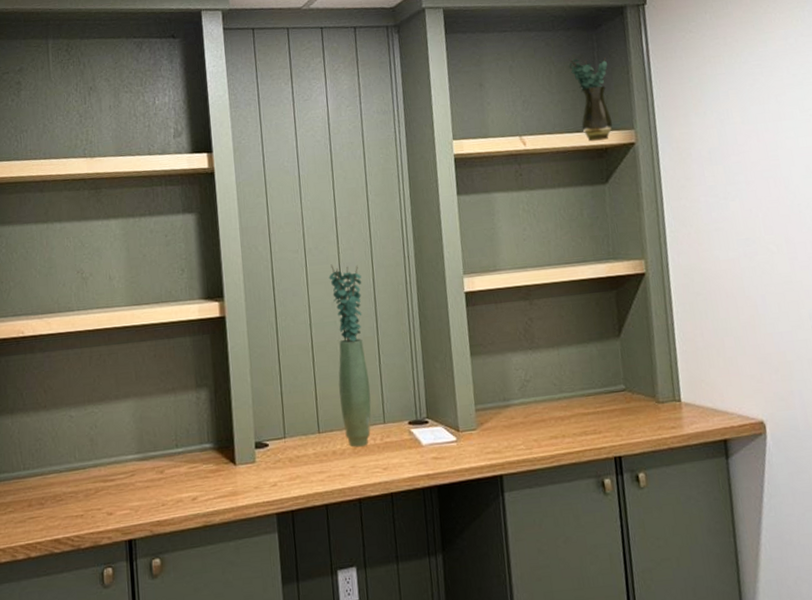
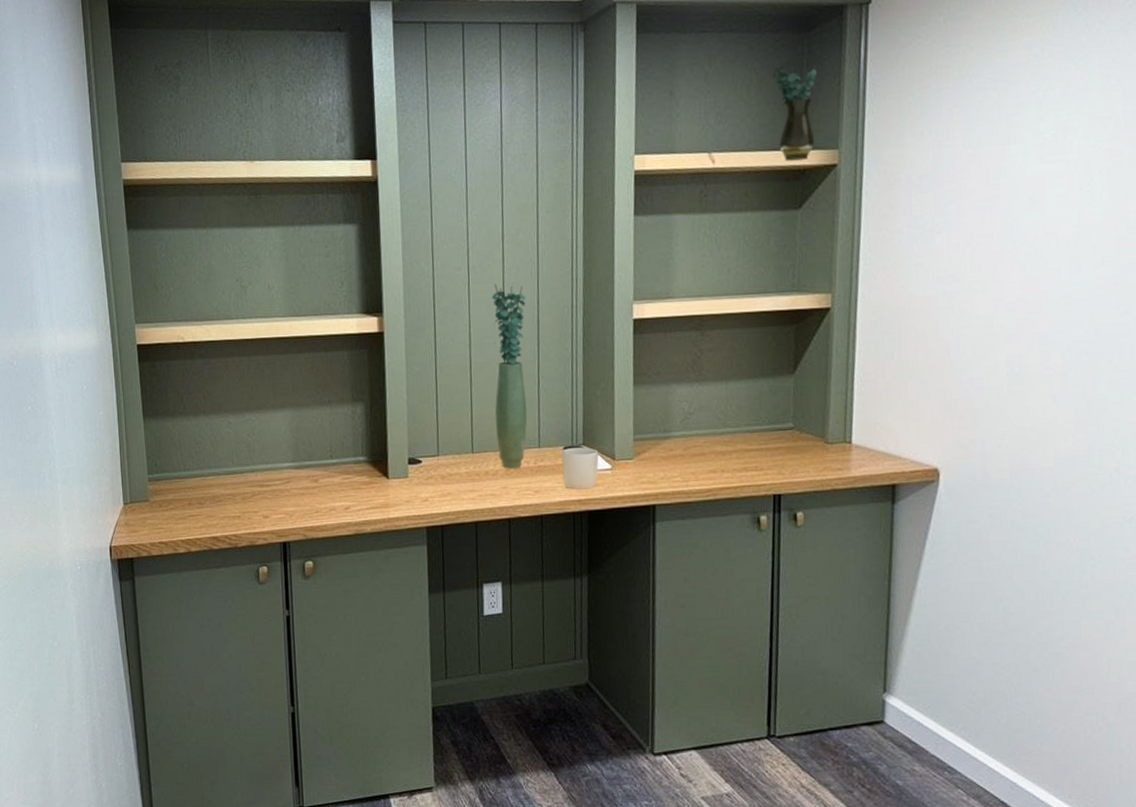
mug: none [406,420,444,465] -> present [561,447,599,490]

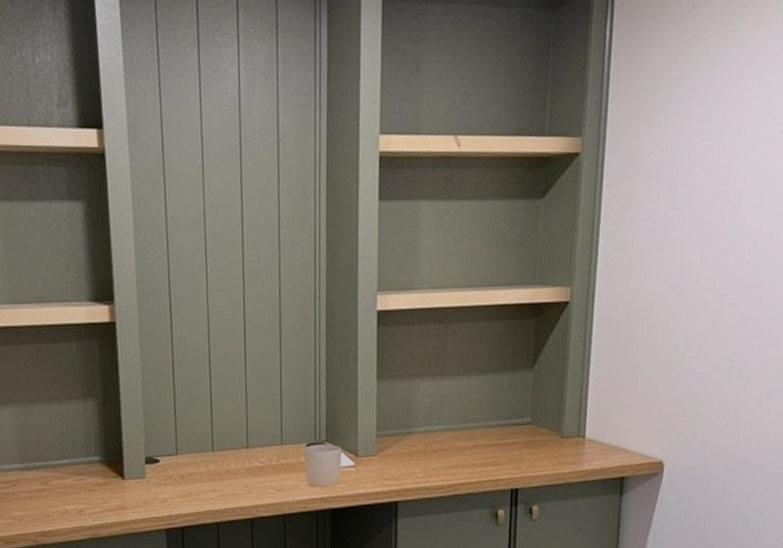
vase: present [491,283,528,469] -> none [231,270,270,468]
vase: present [772,64,817,162] -> none [519,43,563,149]

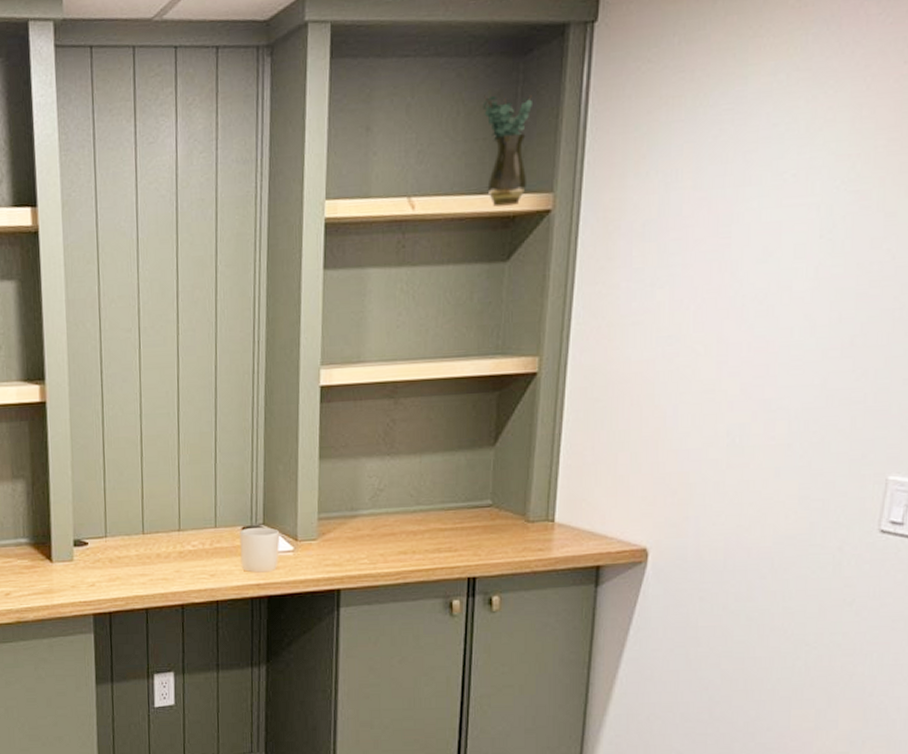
vase: none [519,43,563,149] -> present [482,94,532,207]

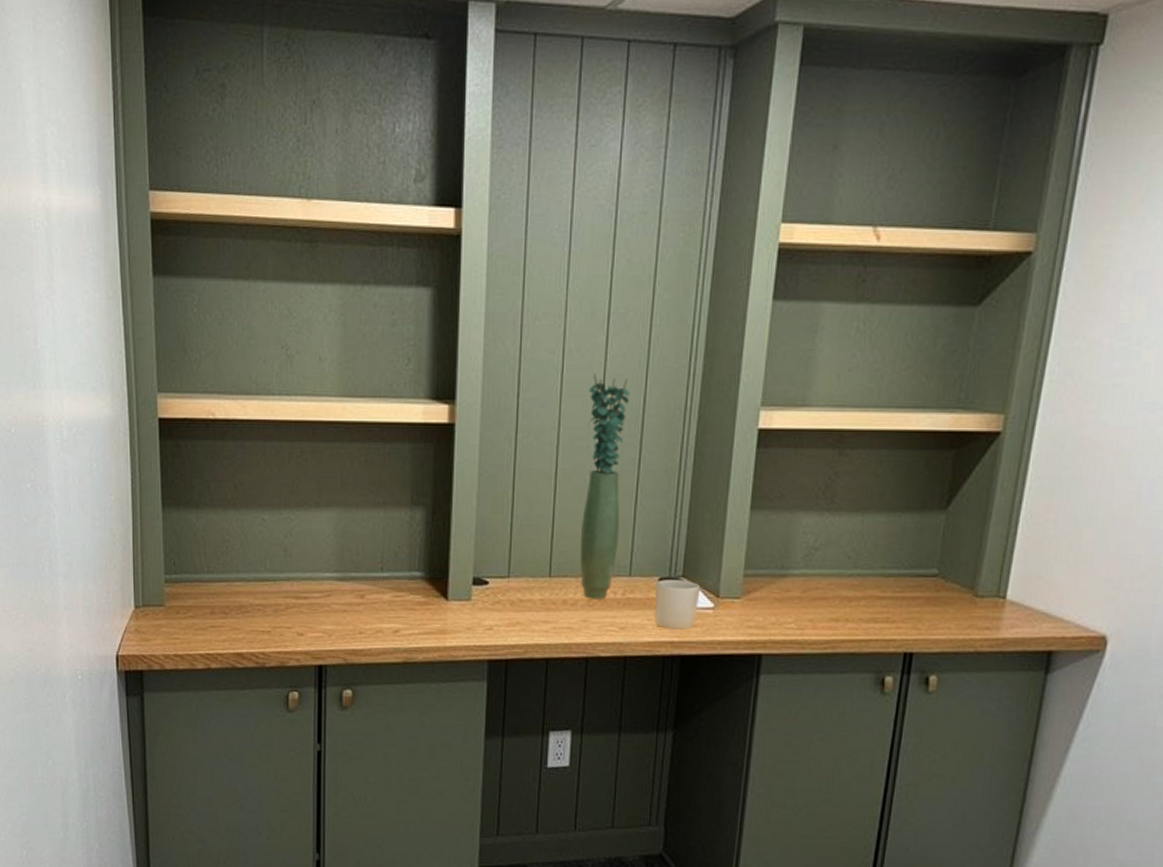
vase: none [164,347,203,551] -> present [580,373,630,600]
vase: present [482,94,532,207] -> none [963,117,1022,245]

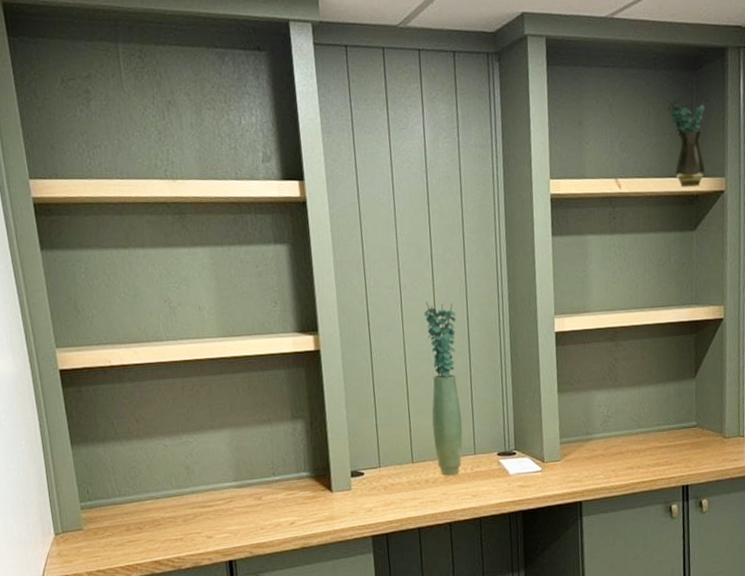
mug: present [654,580,701,631] -> none [496,452,530,492]
vase: none [963,117,1022,245] -> present [667,99,705,188]

